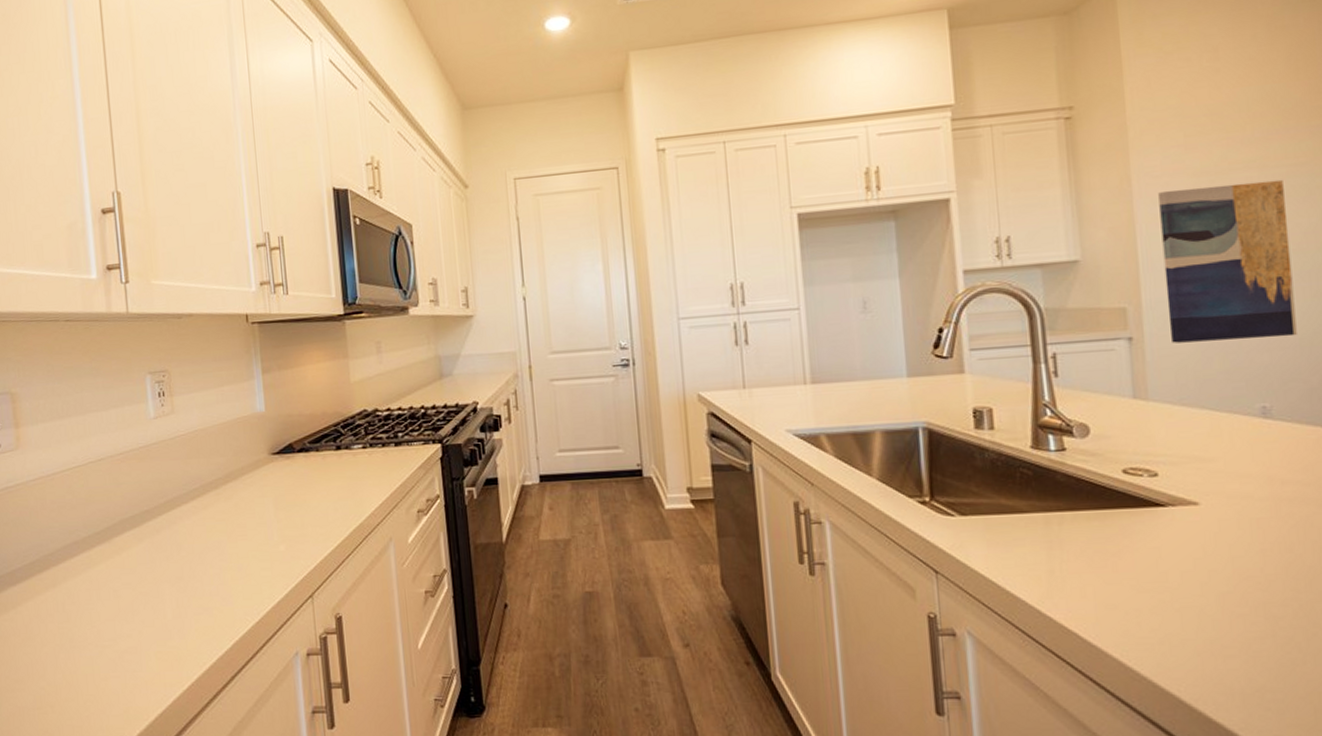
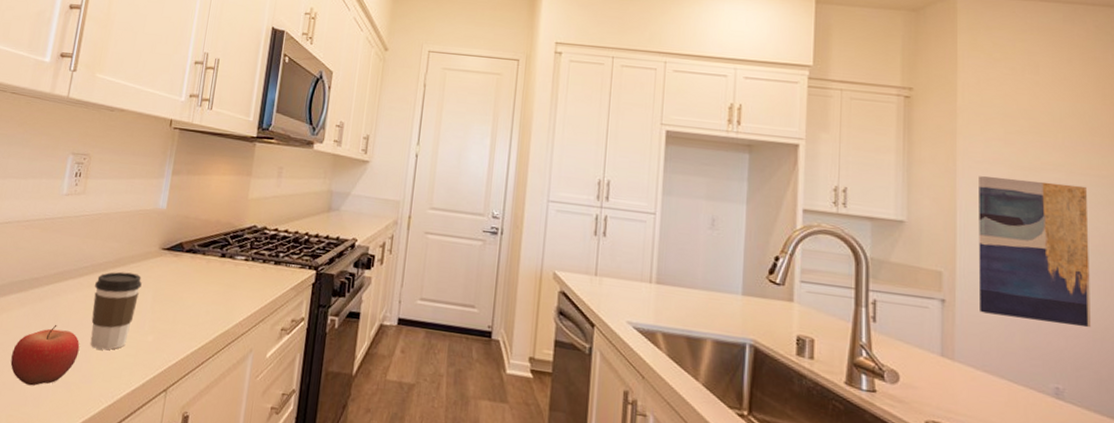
fruit: none [143,553,212,619] -> present [10,324,80,386]
coffee cup: none [210,485,260,569] -> present [90,271,142,350]

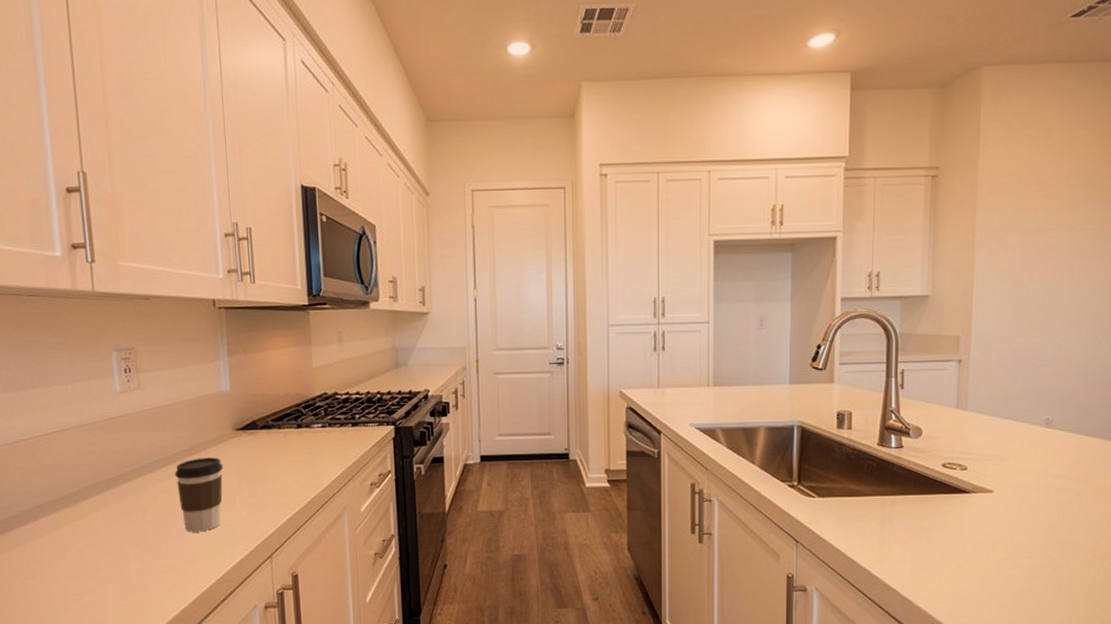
fruit: present [10,324,80,386] -> none [108,517,176,576]
wall art: present [978,176,1091,328] -> none [989,240,1084,366]

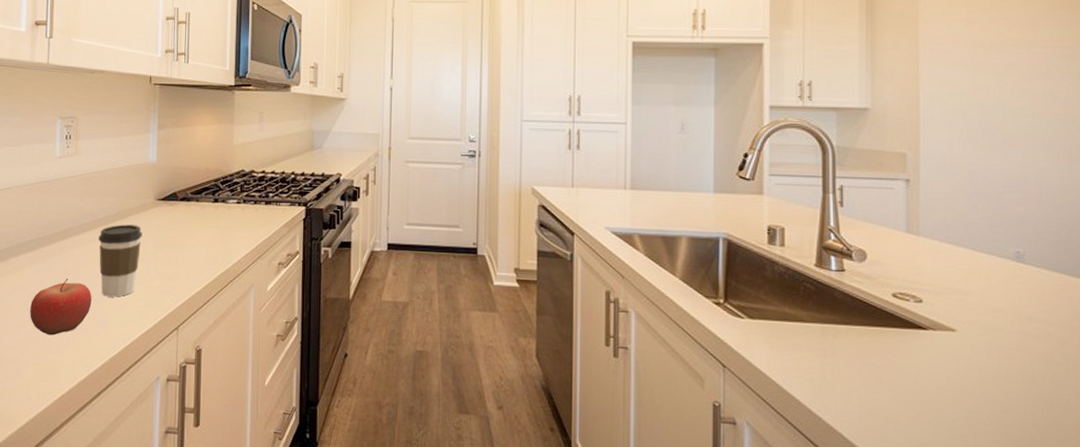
fruit: none [108,517,176,576] -> present [30,278,92,336]

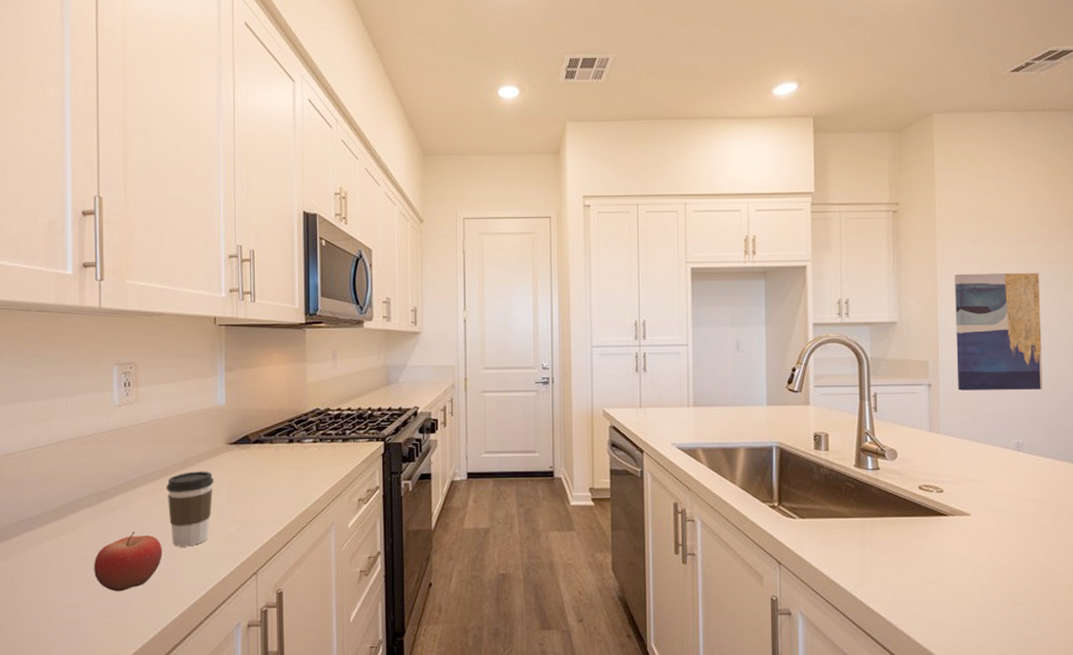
wall art: none [941,57,1050,194] -> present [955,272,1043,391]

